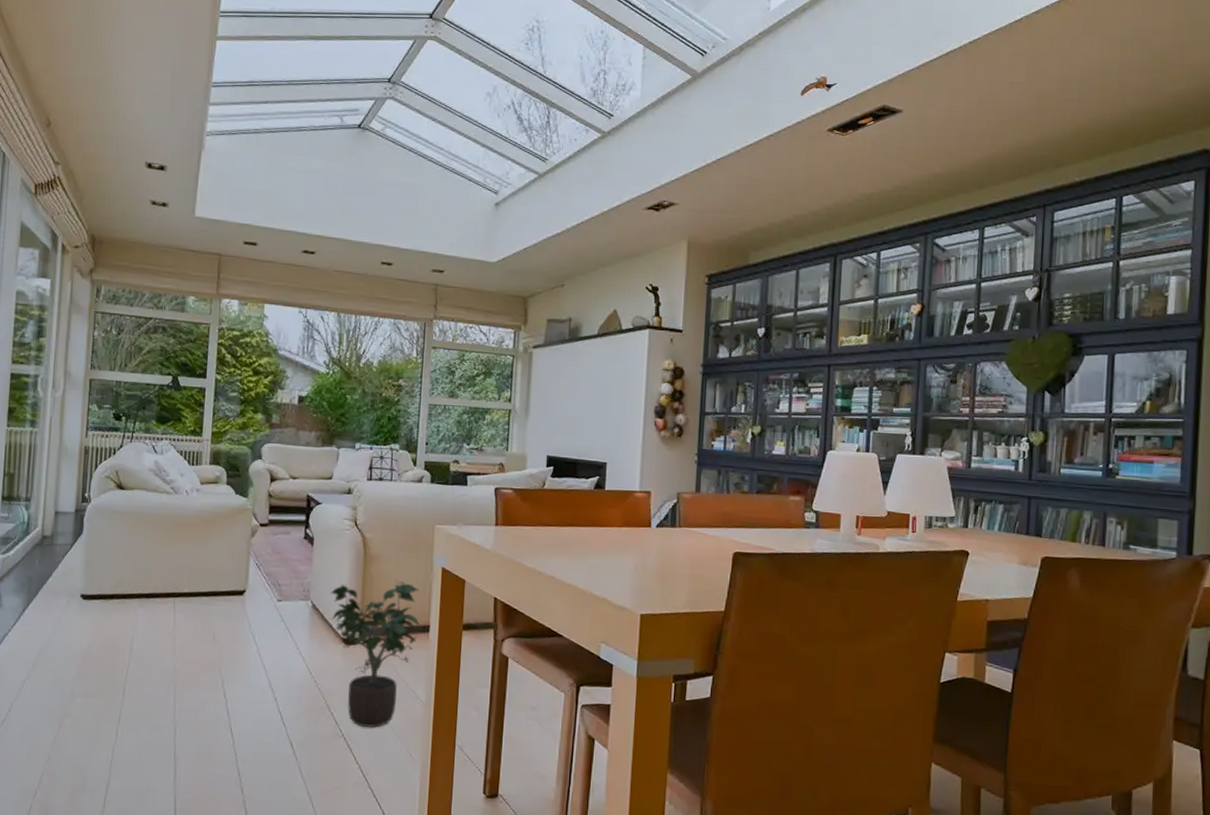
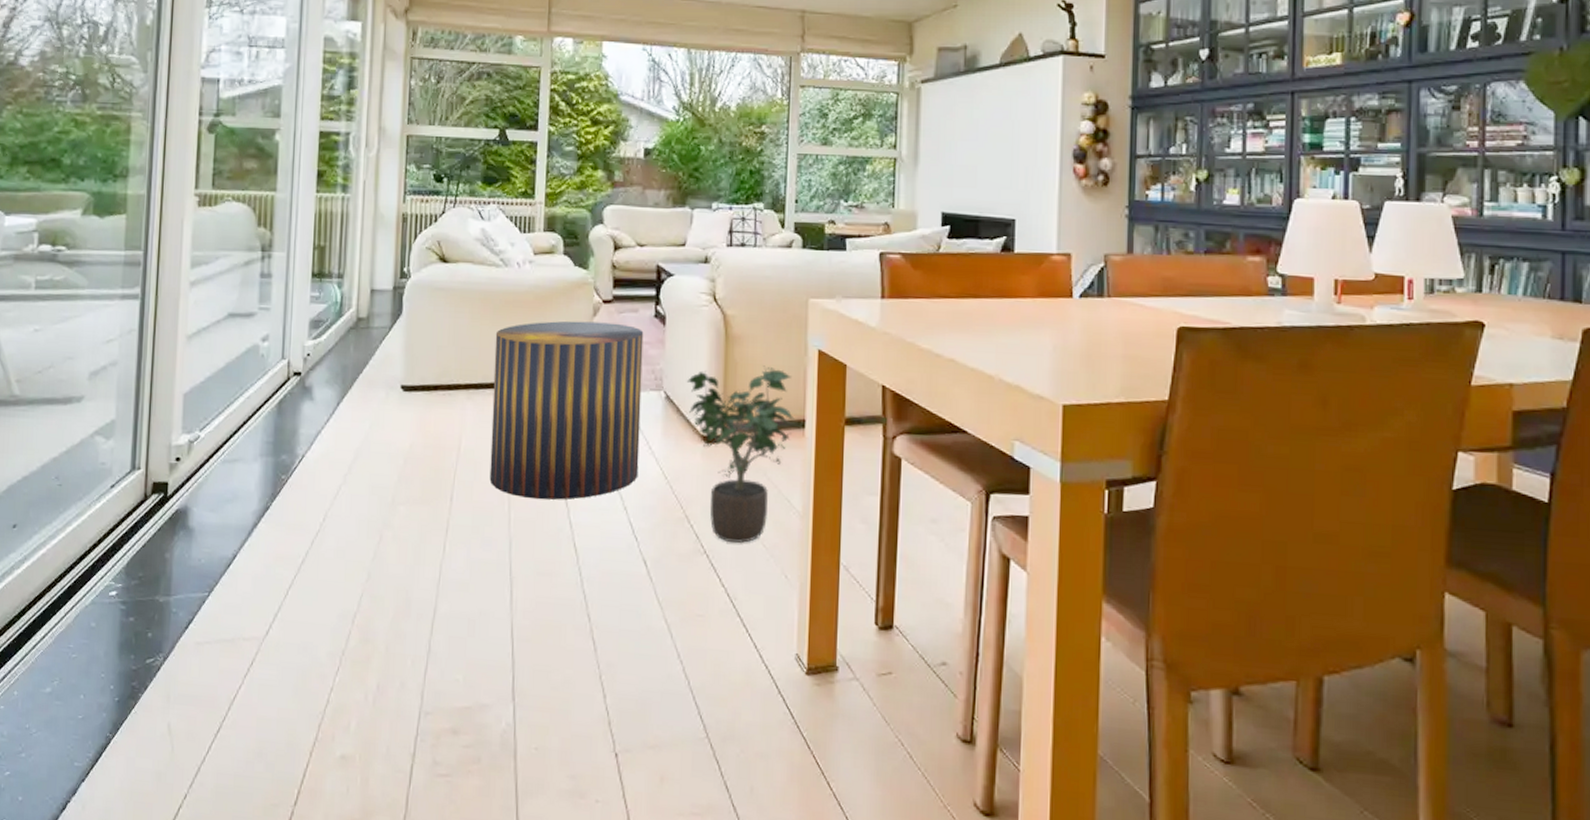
stool: none [158,540,295,692] -> present [489,320,644,500]

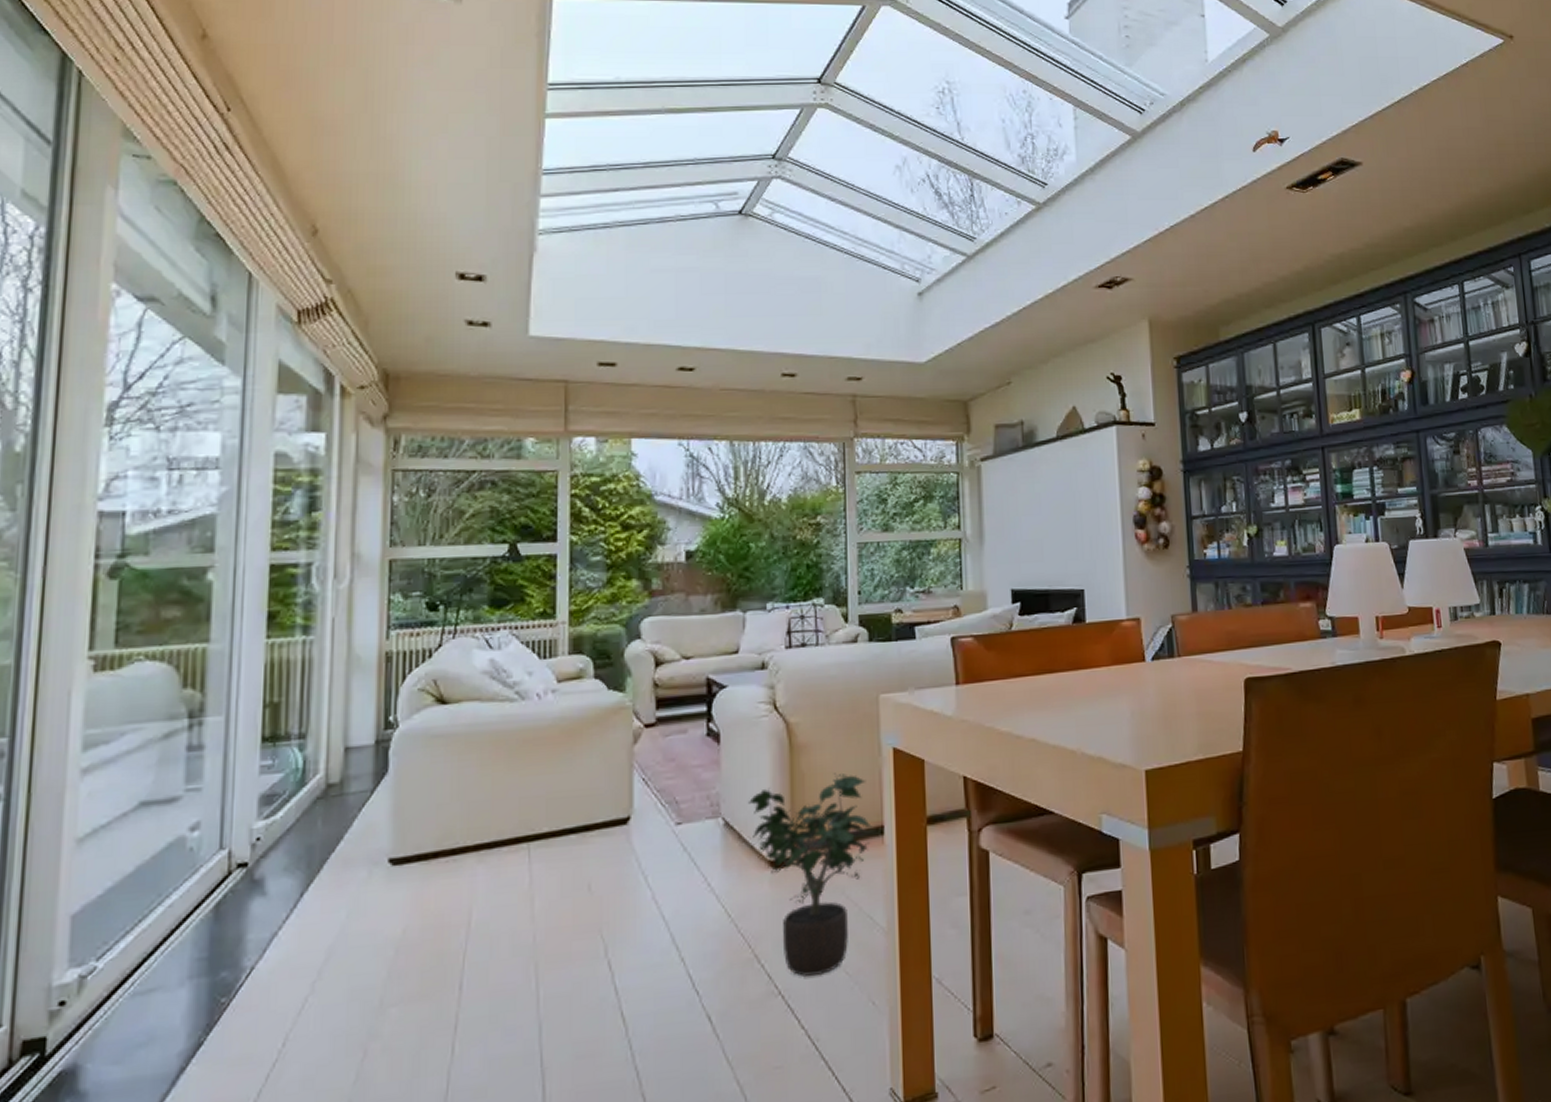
stool: present [489,320,644,500] -> none [510,748,696,970]

